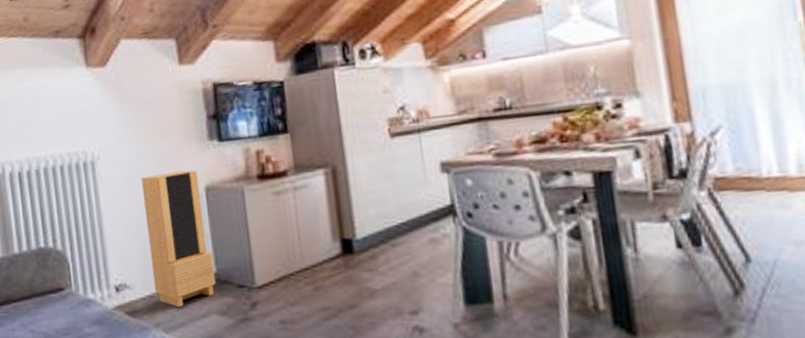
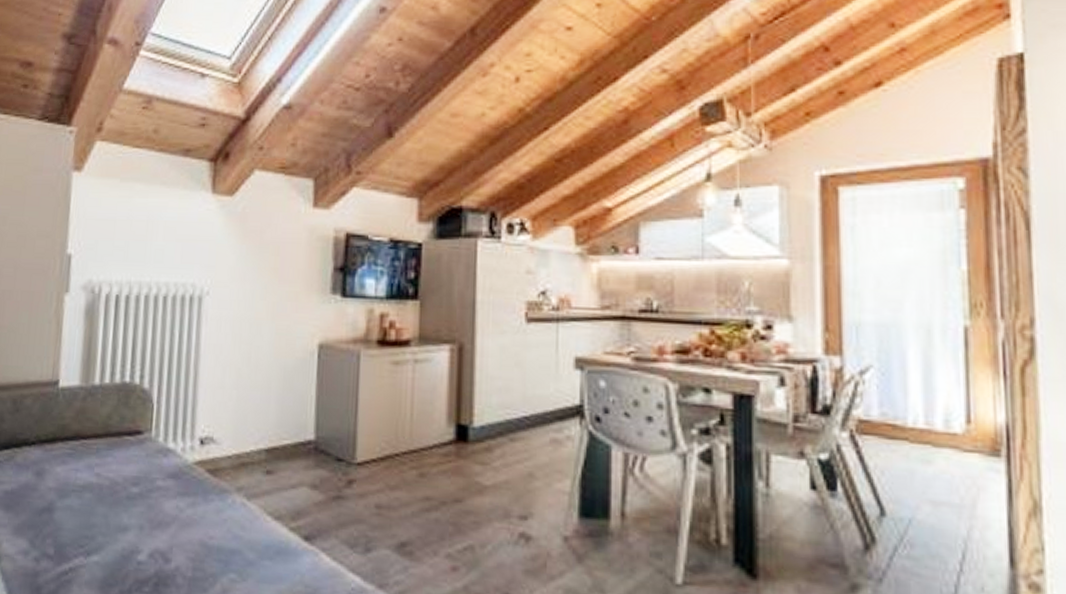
storage cabinet: present [141,170,216,308] -> none [244,321,314,473]

